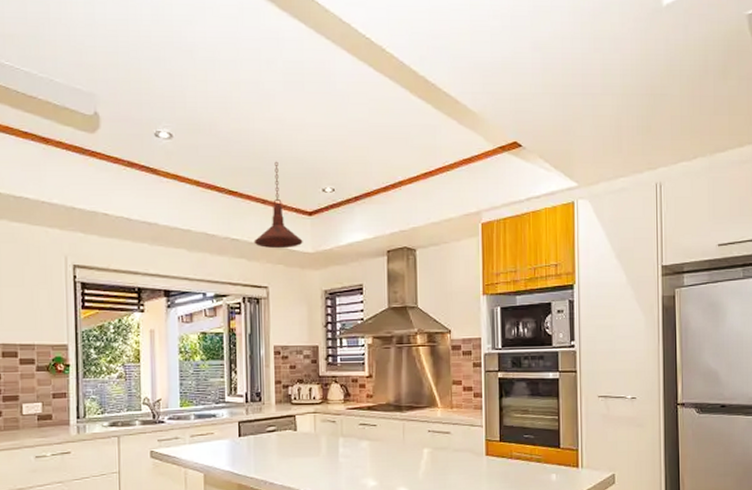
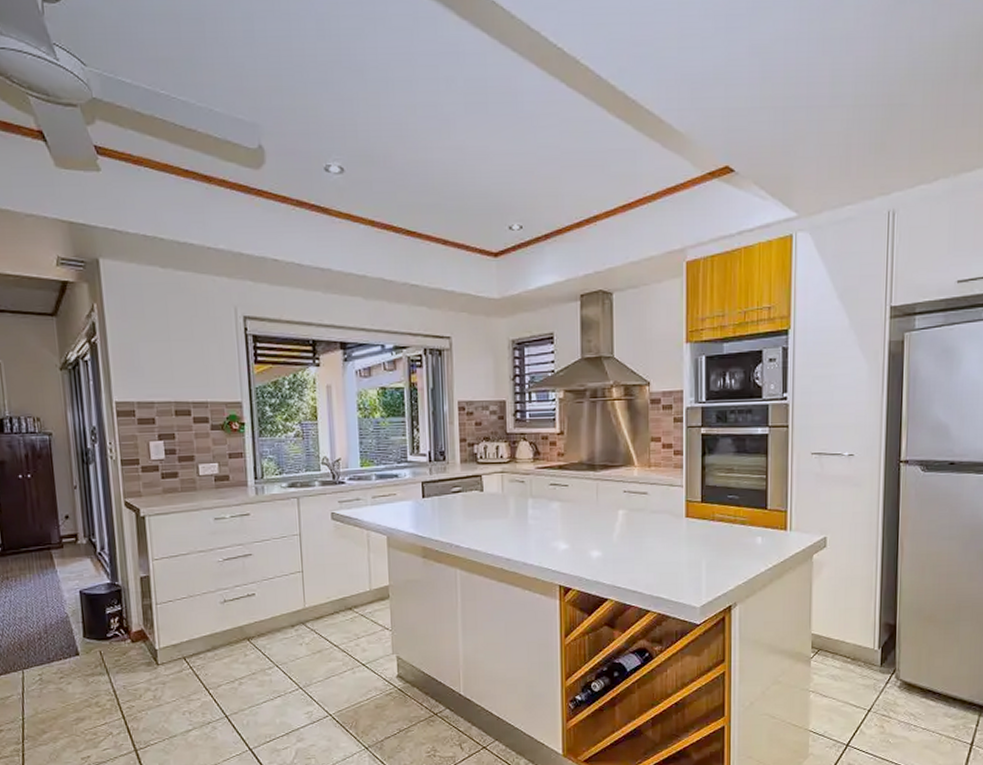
pendant light: present [254,161,303,249] -> none [434,195,488,295]

